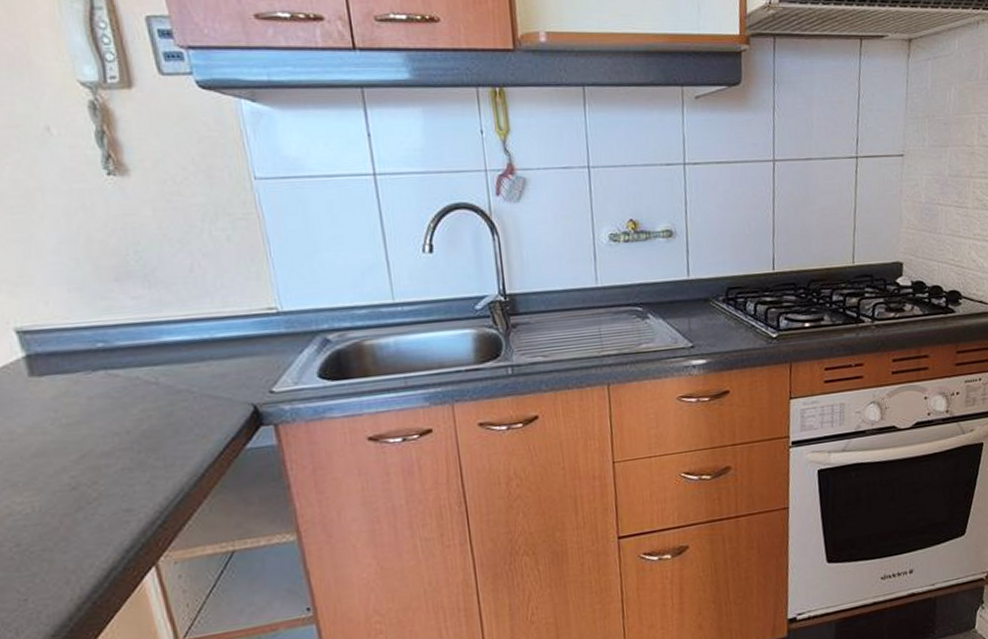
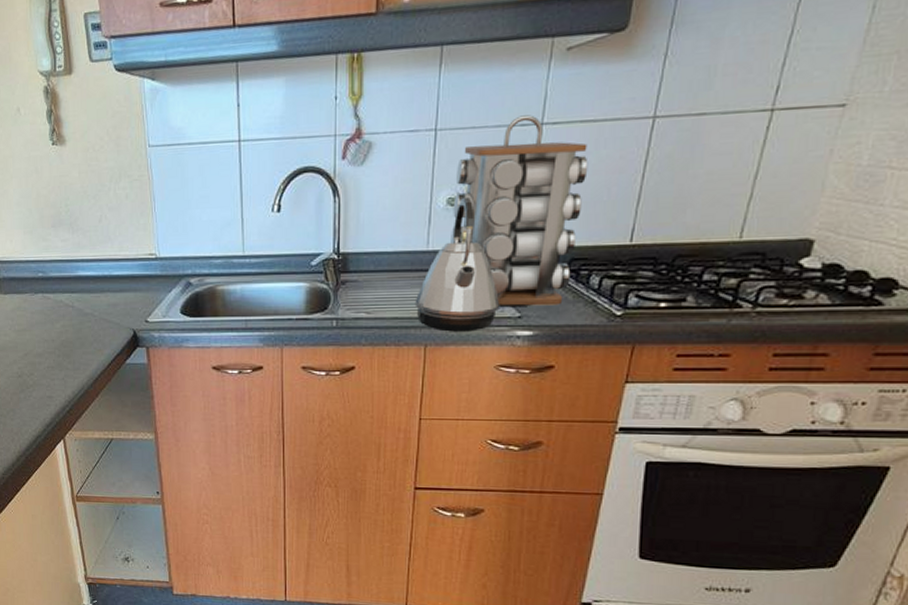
kettle: none [591,232,674,369] -> present [415,196,500,332]
spice rack: none [613,155,730,338] -> present [451,115,588,308]

